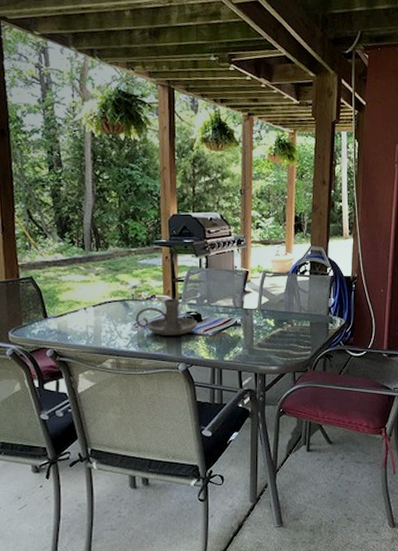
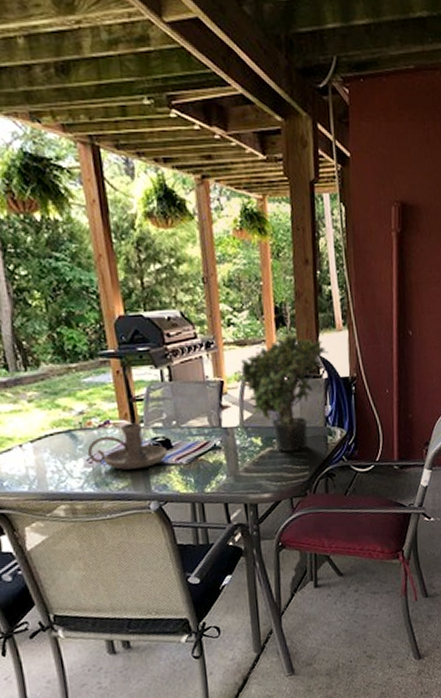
potted plant: none [259,237,335,334] -> present [236,333,329,453]

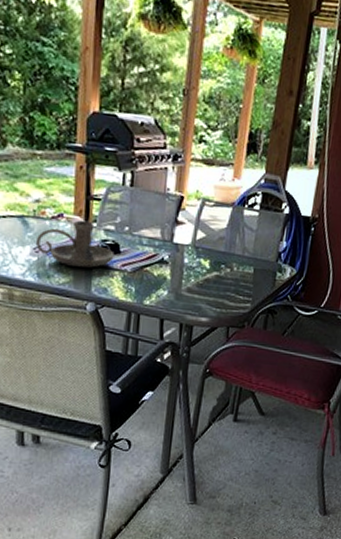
potted plant: present [236,333,329,453] -> none [198,160,295,281]

